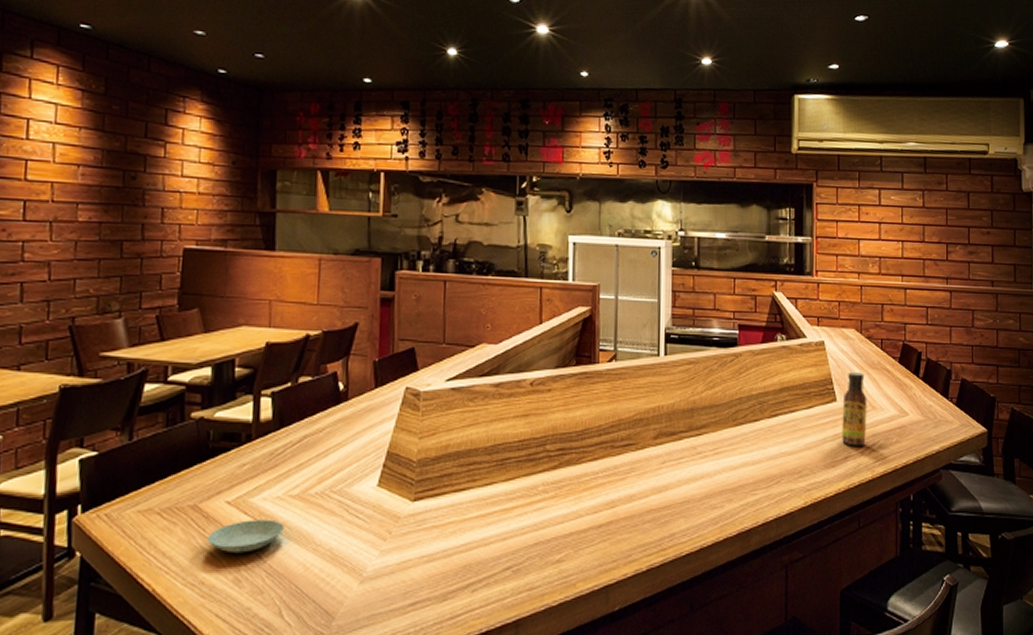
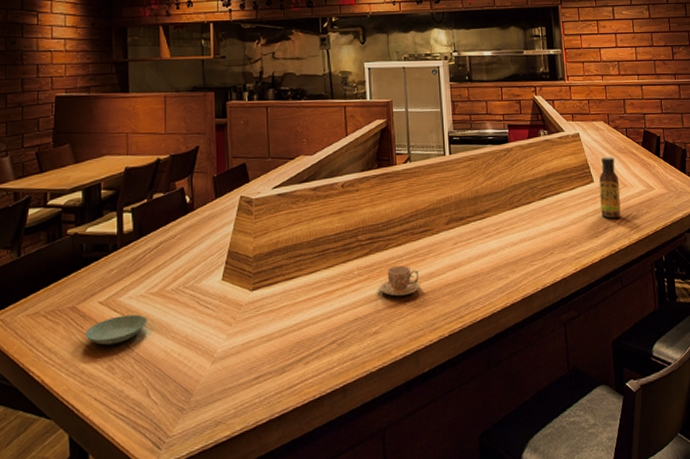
teacup: none [568,484,617,520] -> present [379,265,420,297]

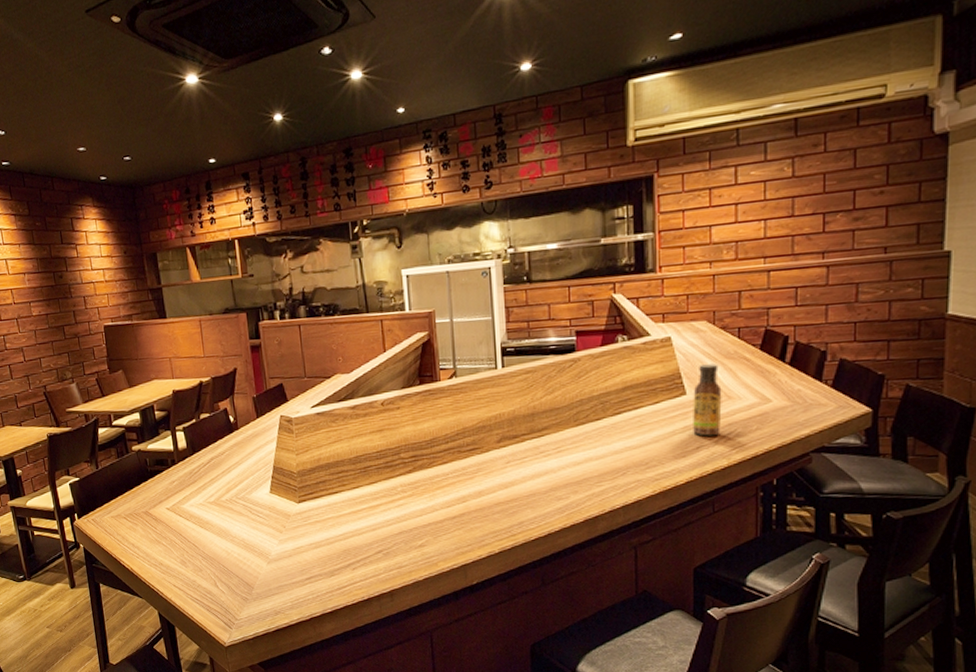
saucer: present [84,314,148,346] -> none [158,519,209,544]
teacup: present [379,265,420,297] -> none [424,483,468,513]

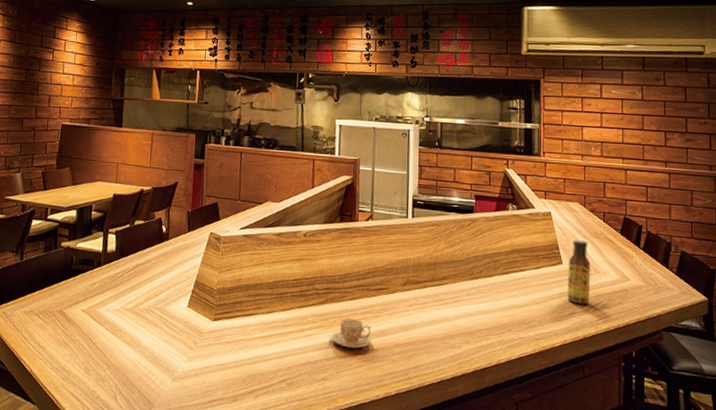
teacup: none [424,483,468,513] -> present [331,318,372,349]

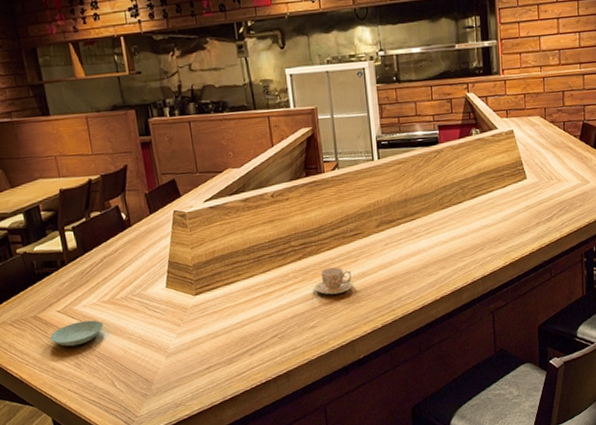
saucer: none [68,324,121,350] -> present [49,320,104,347]
sauce bottle: present [568,240,591,305] -> none [532,152,554,214]

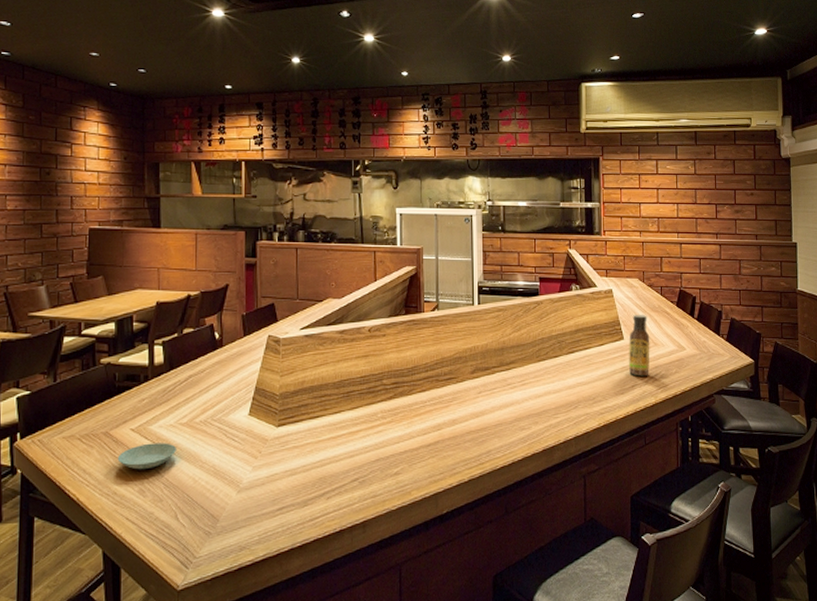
teacup: present [314,267,353,295] -> none [402,411,442,440]
sauce bottle: none [532,152,554,214] -> present [629,315,650,377]

